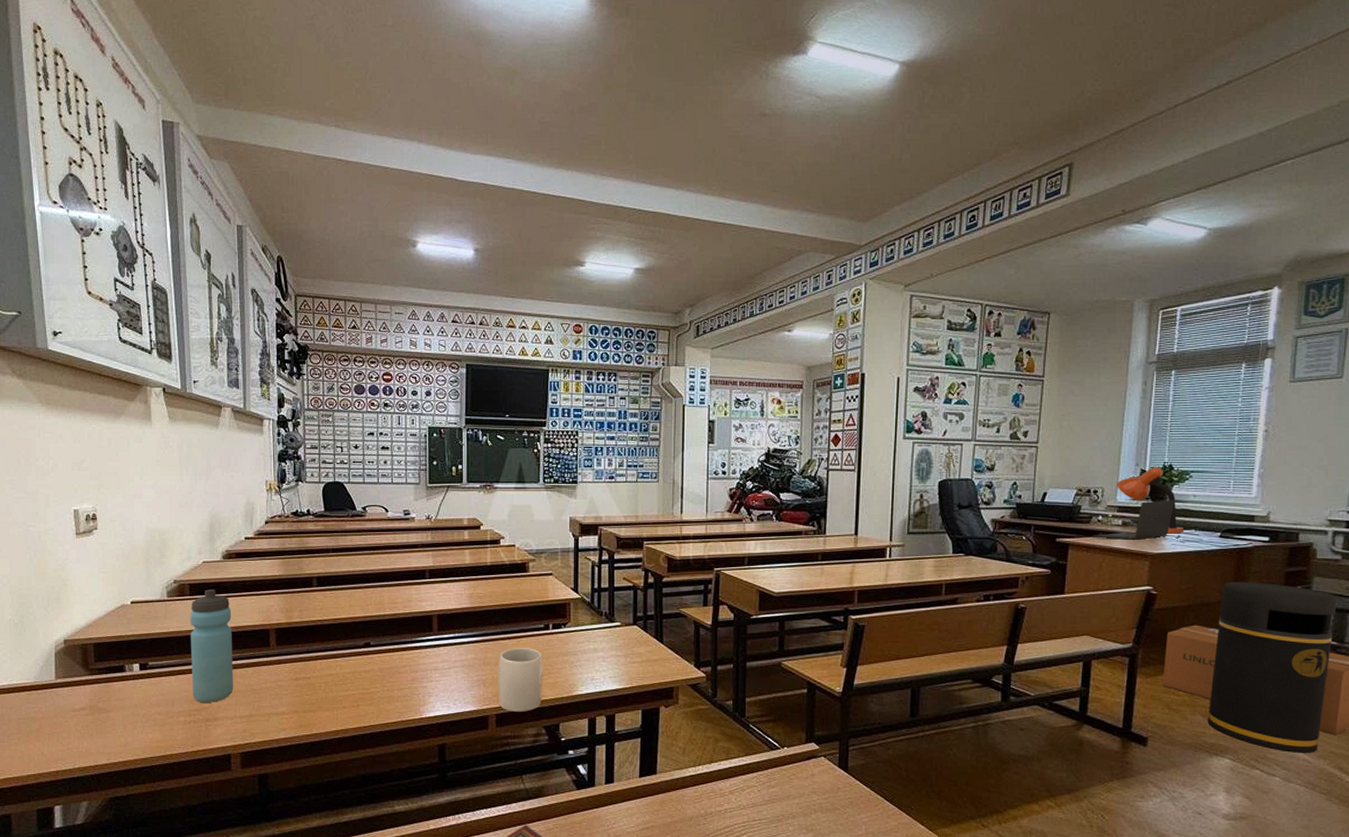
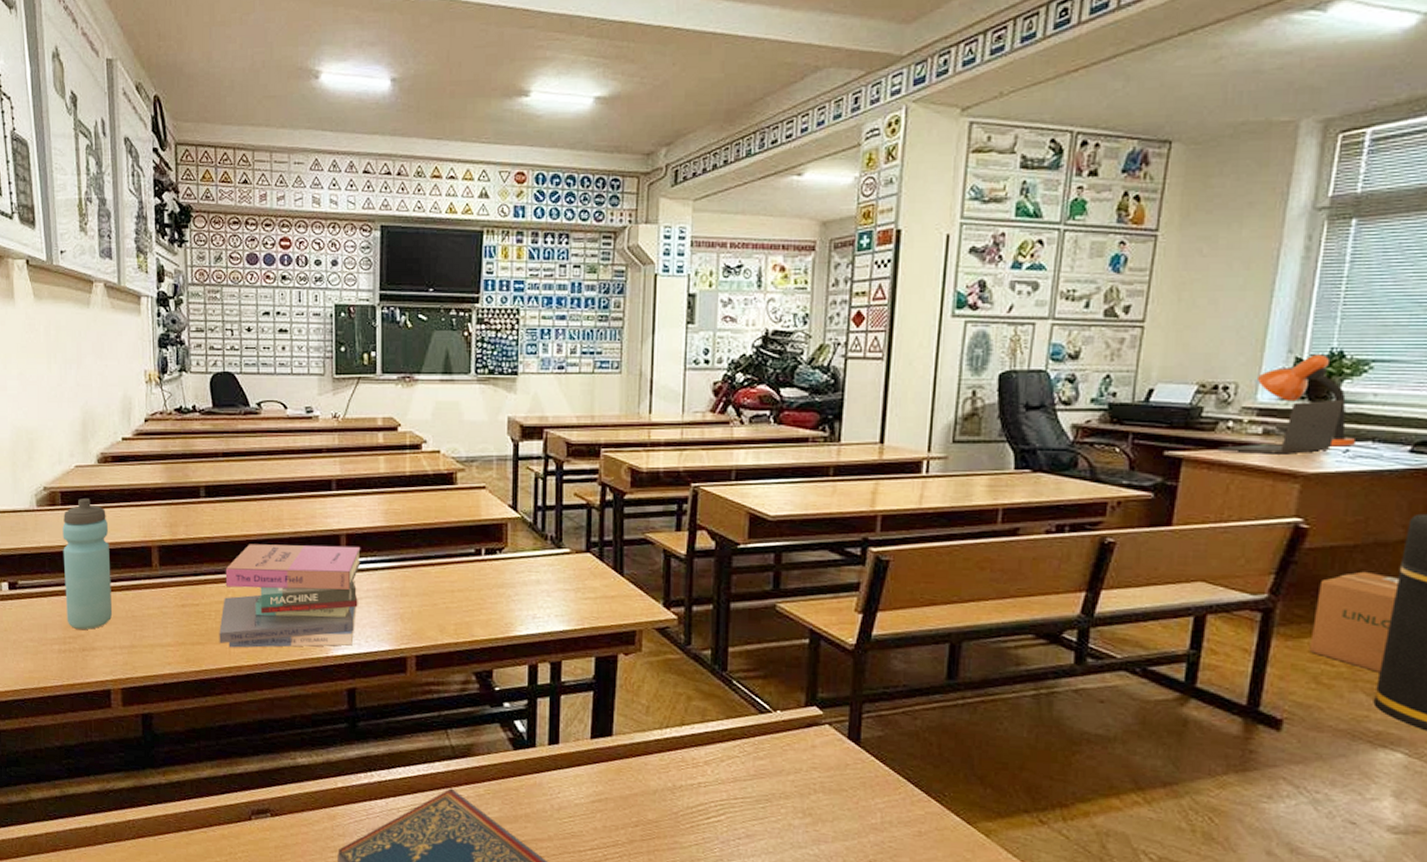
books: none [328,624,450,714] -> present [219,544,361,648]
mug: present [497,647,543,712] -> none [417,575,473,654]

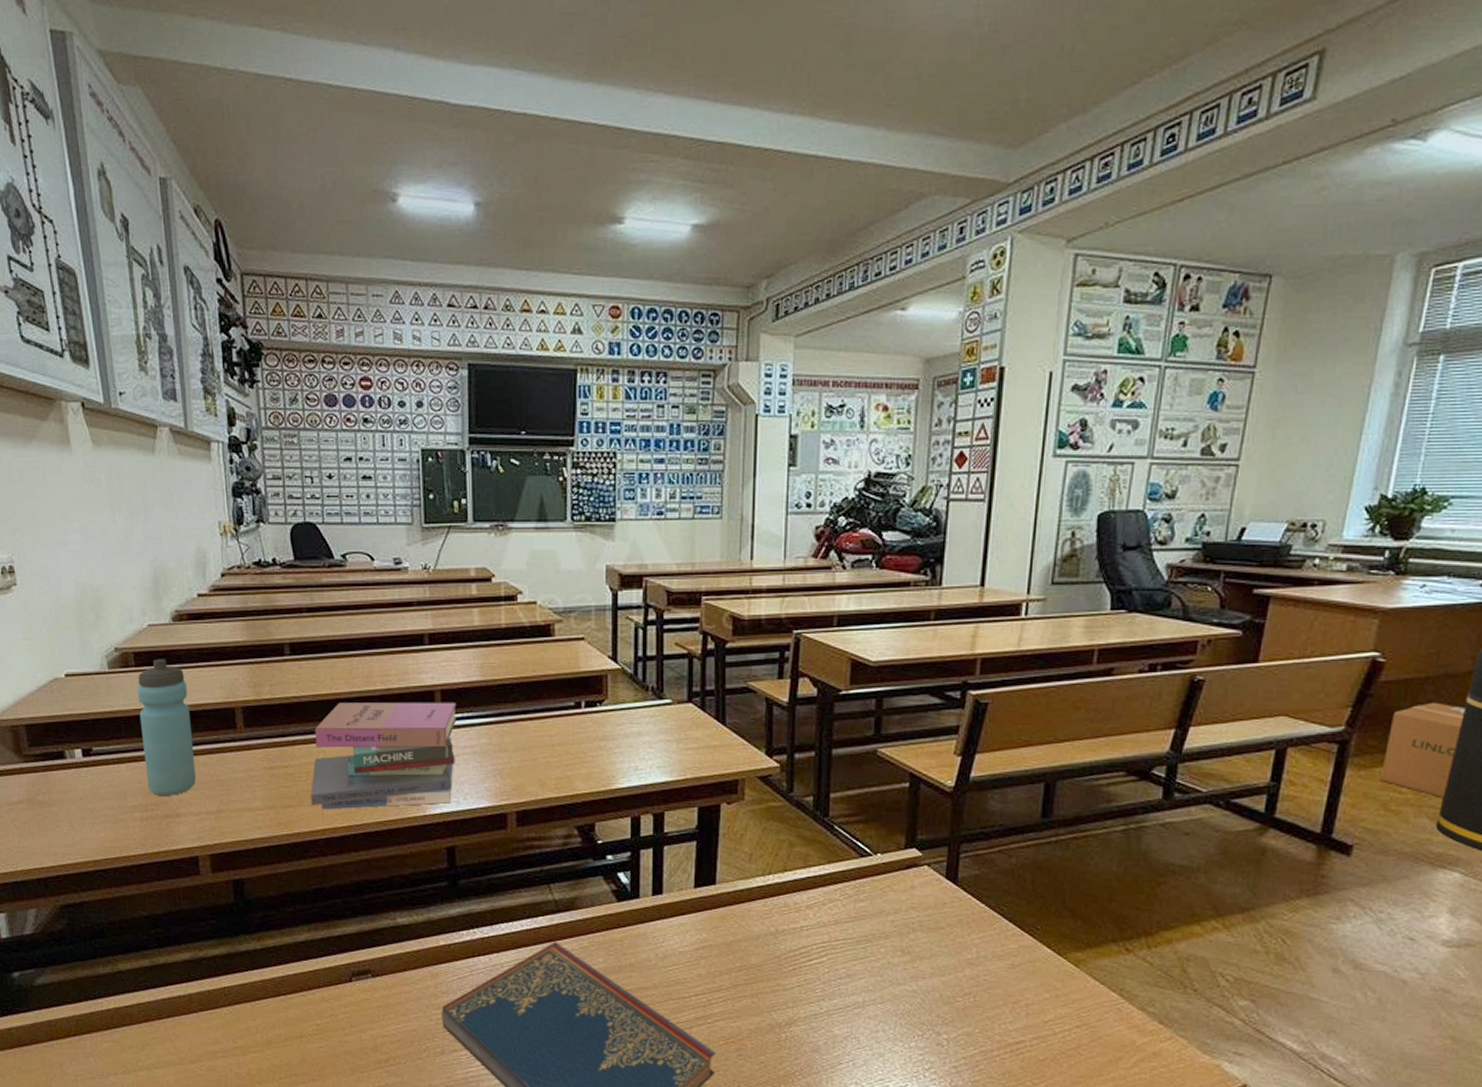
laptop: present [1217,399,1344,454] -> none [1303,535,1423,590]
desk lamp: present [1258,354,1357,447] -> none [1344,491,1433,582]

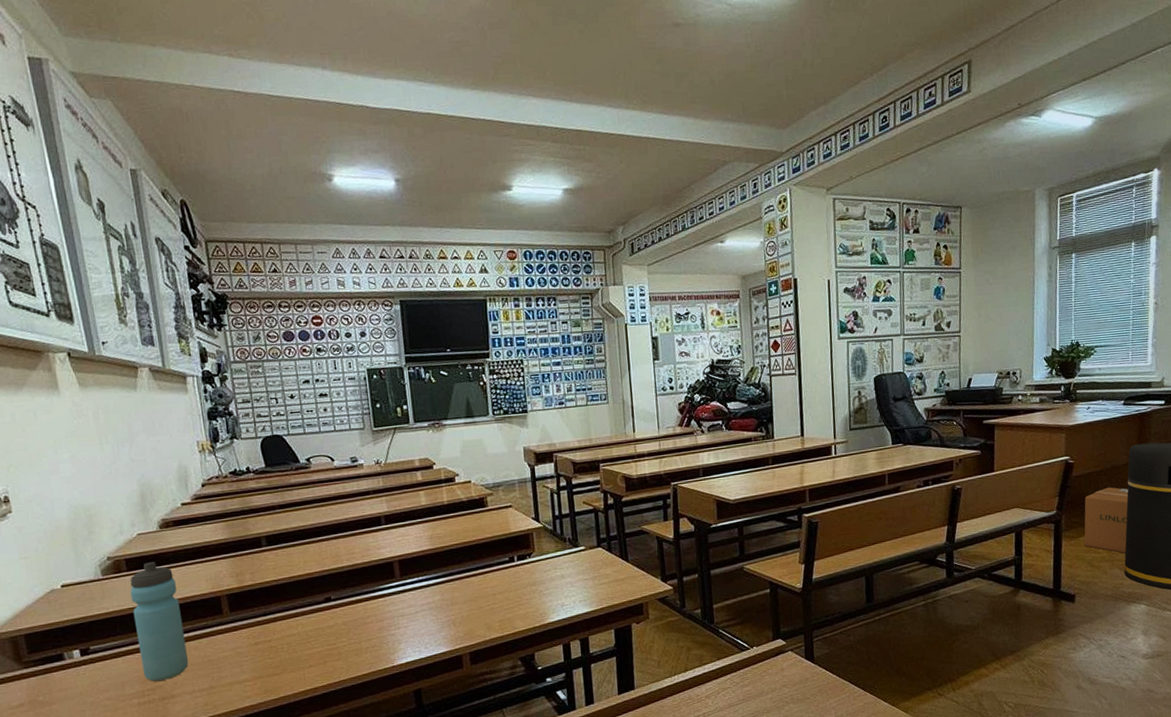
books: present [310,702,457,810] -> none [292,569,415,674]

